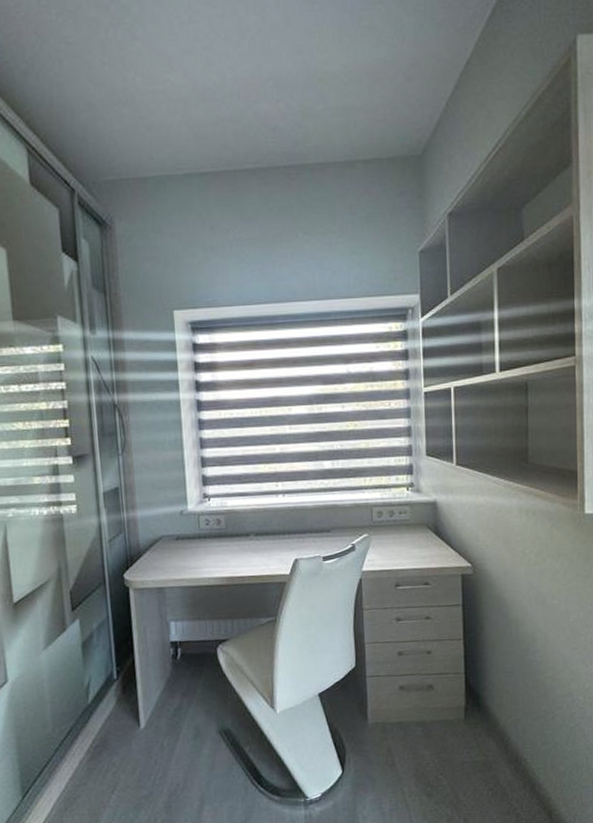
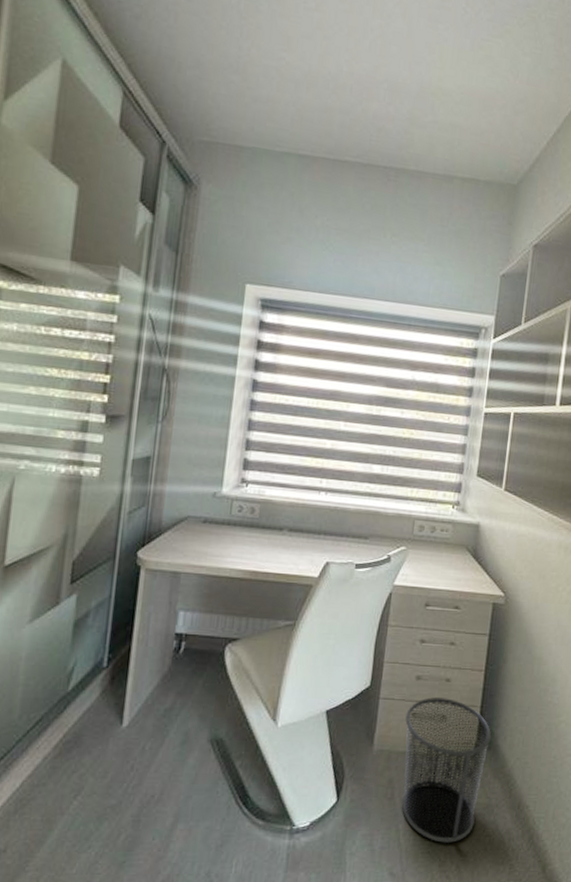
waste bin: none [394,669,480,800] -> present [401,697,492,843]

